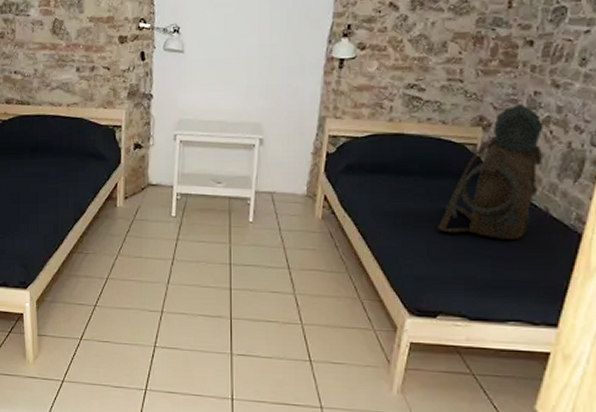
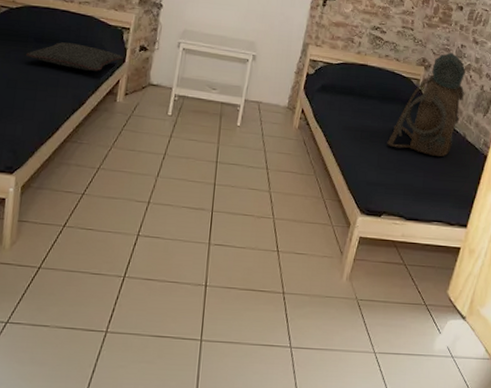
pillow: none [24,149,119,177] -> present [26,42,124,71]

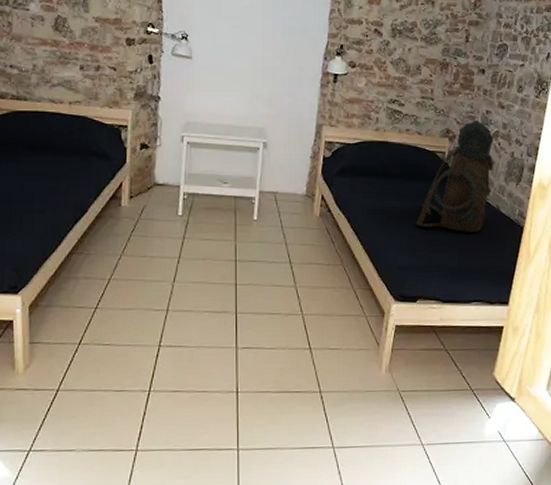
pillow: present [26,42,124,71] -> none [18,148,124,175]

